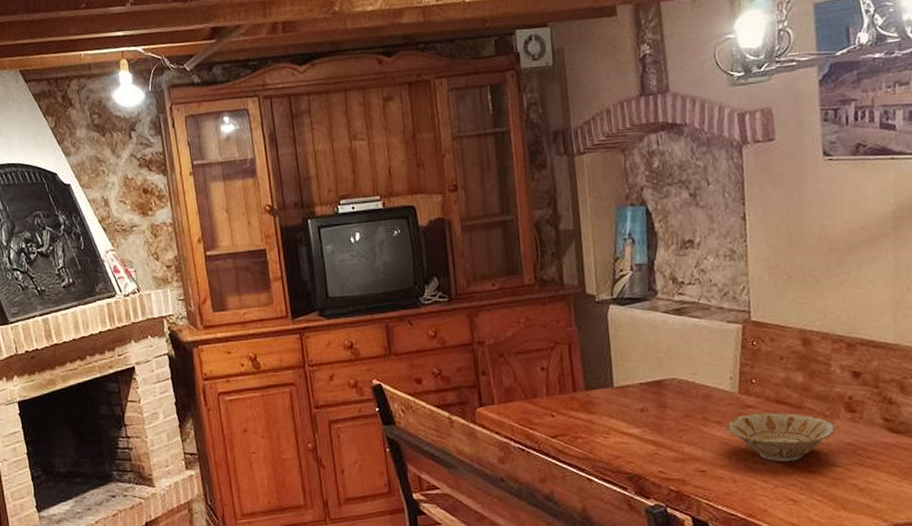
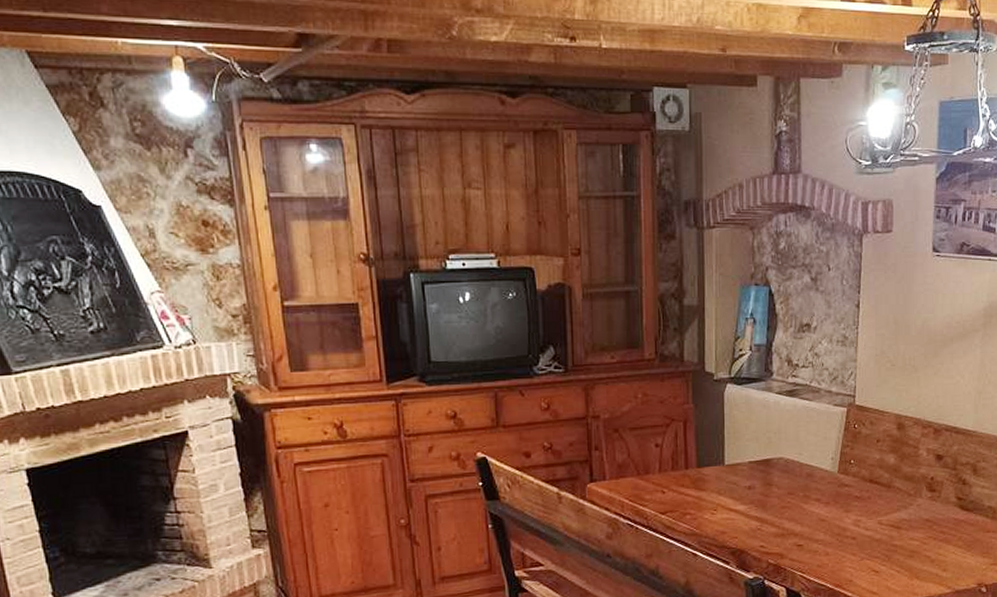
bowl: present [725,412,836,462] -> none [823,491,917,537]

